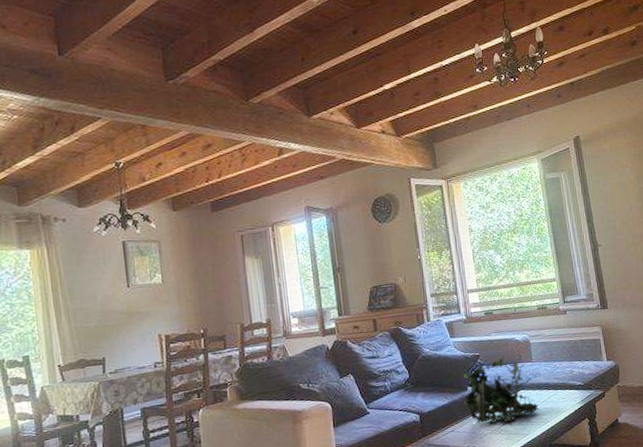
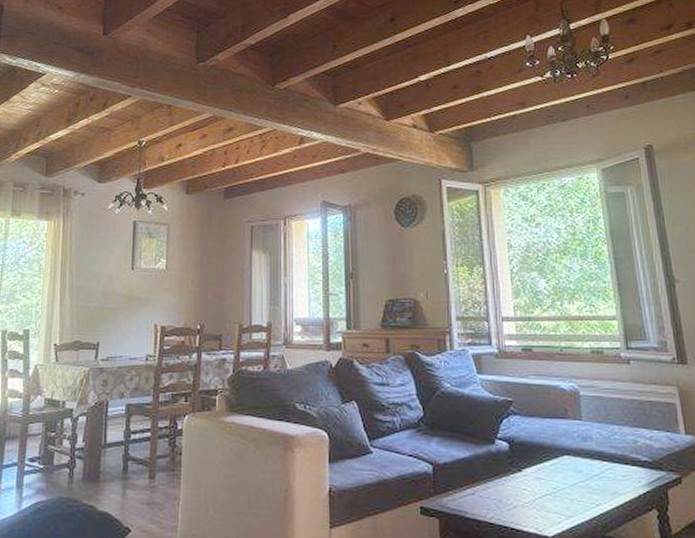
plant: present [463,356,539,424] -> none [489,408,588,495]

